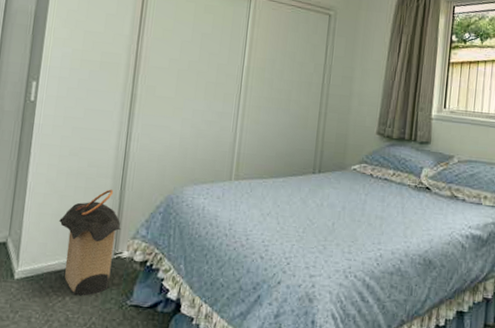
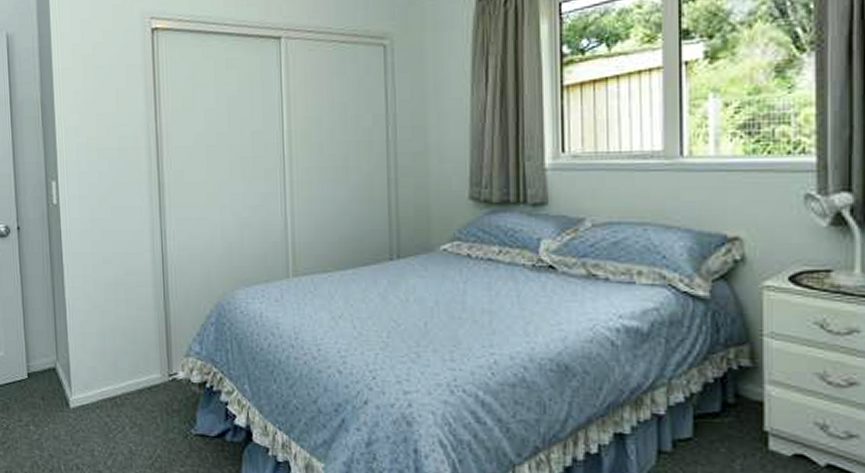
laundry hamper: present [59,189,122,296] -> none [105,299,173,426]

